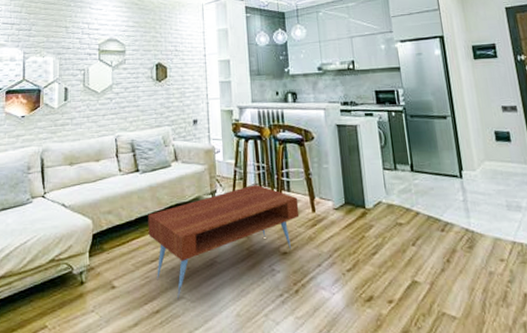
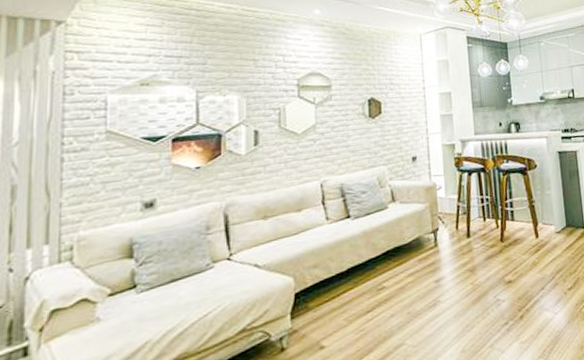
coffee table: present [148,184,300,300] -> none [362,217,524,348]

